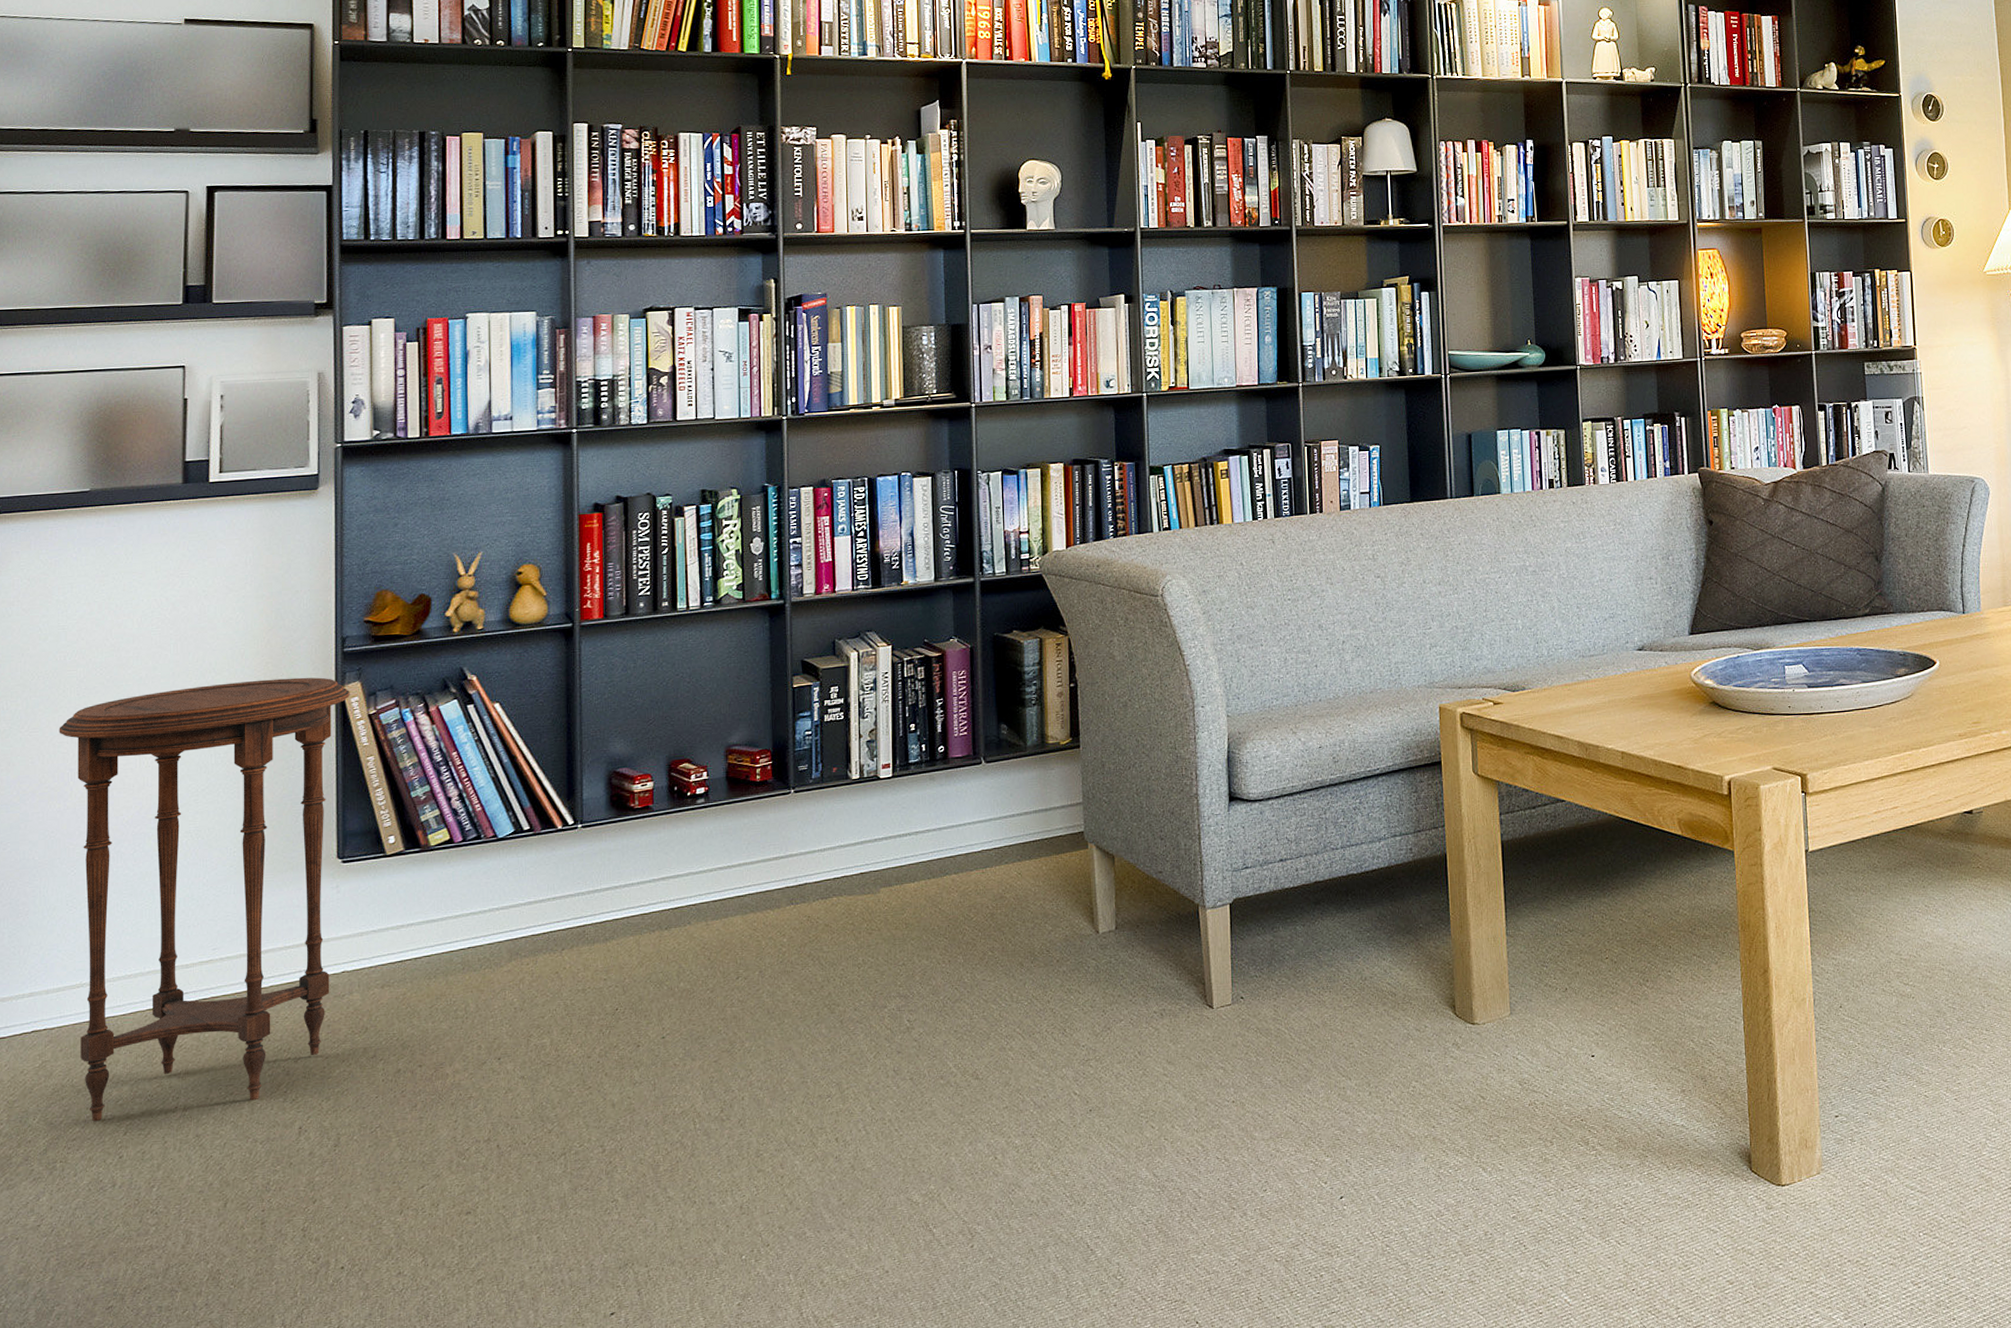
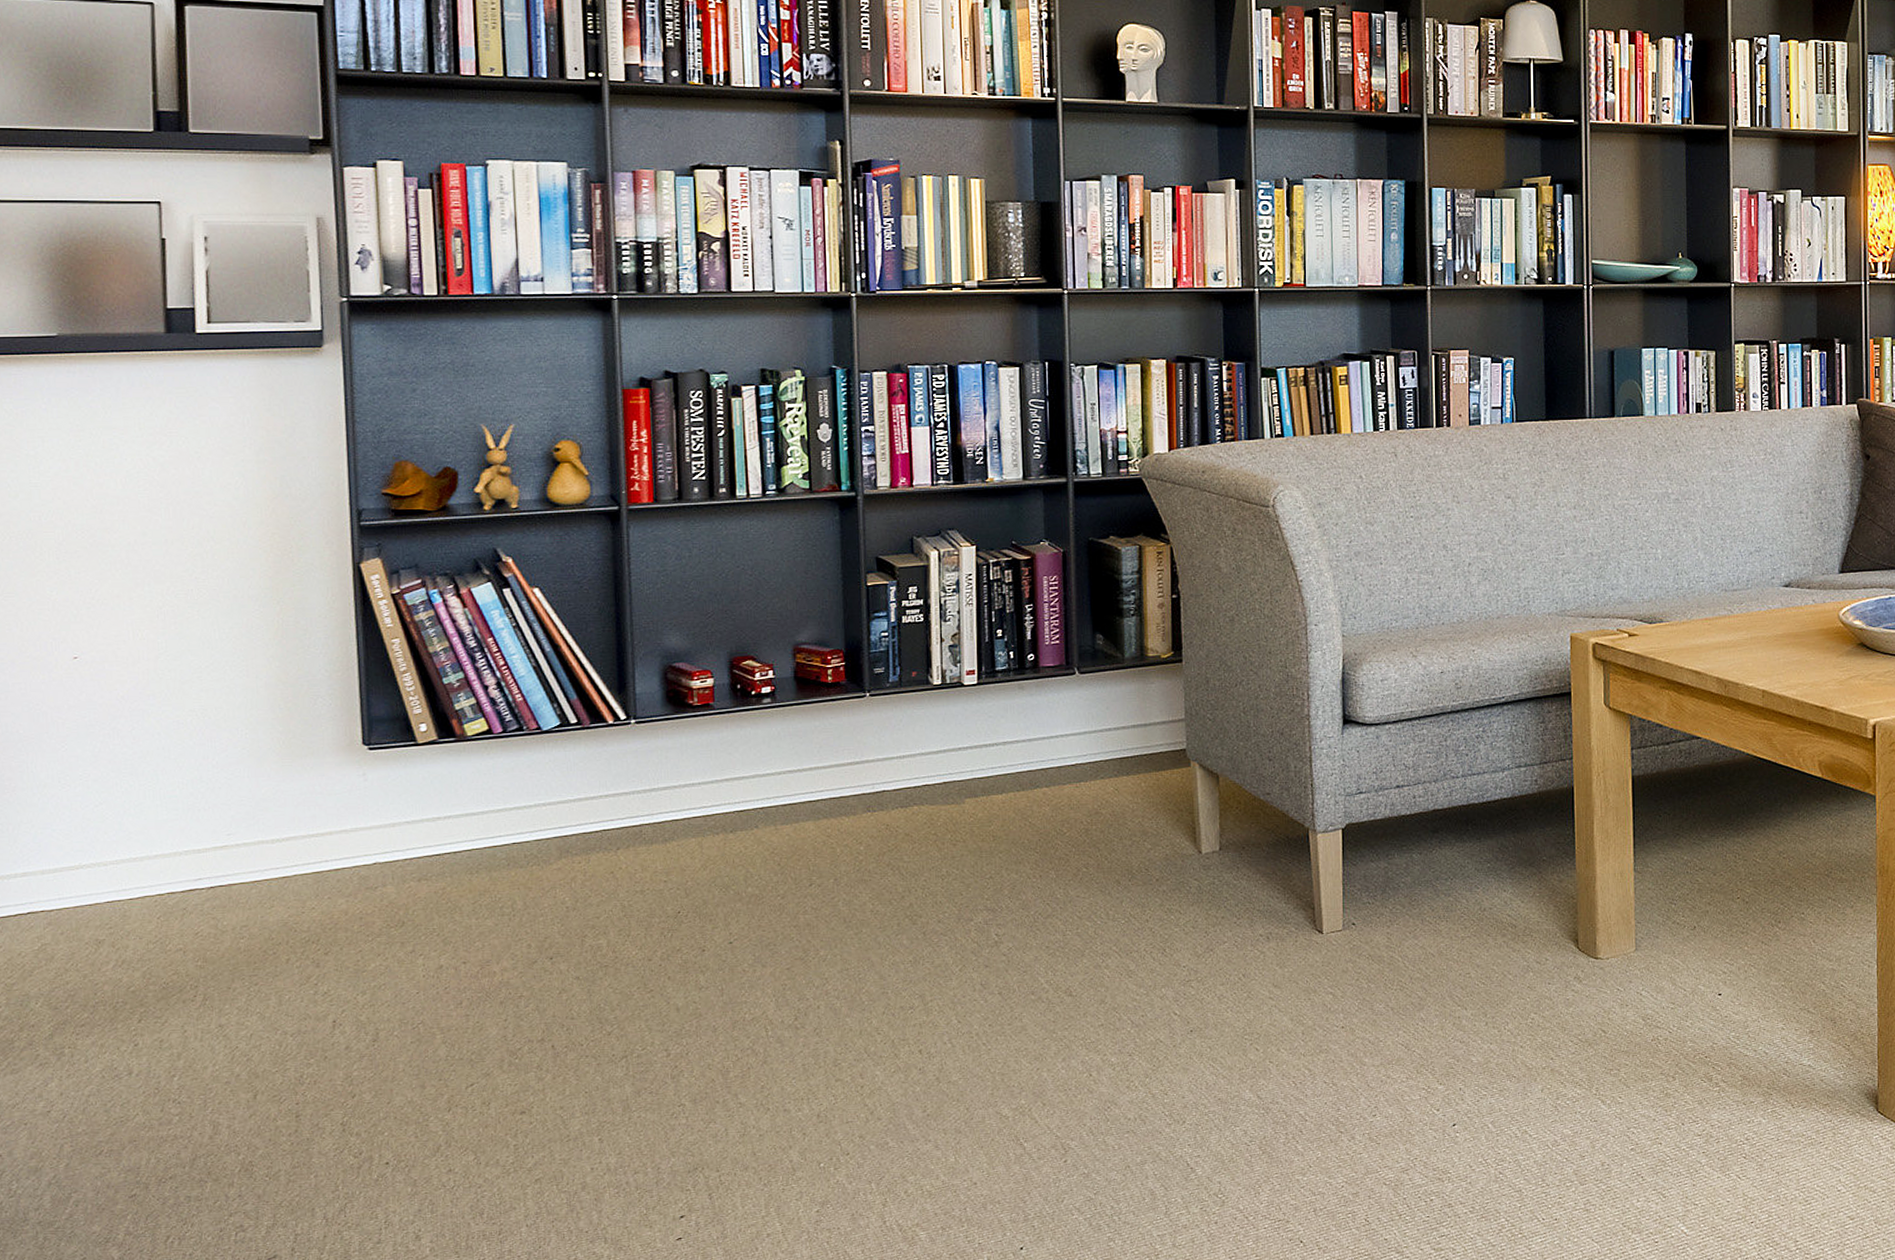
side table: present [59,677,350,1122] -> none [37,551,370,1008]

